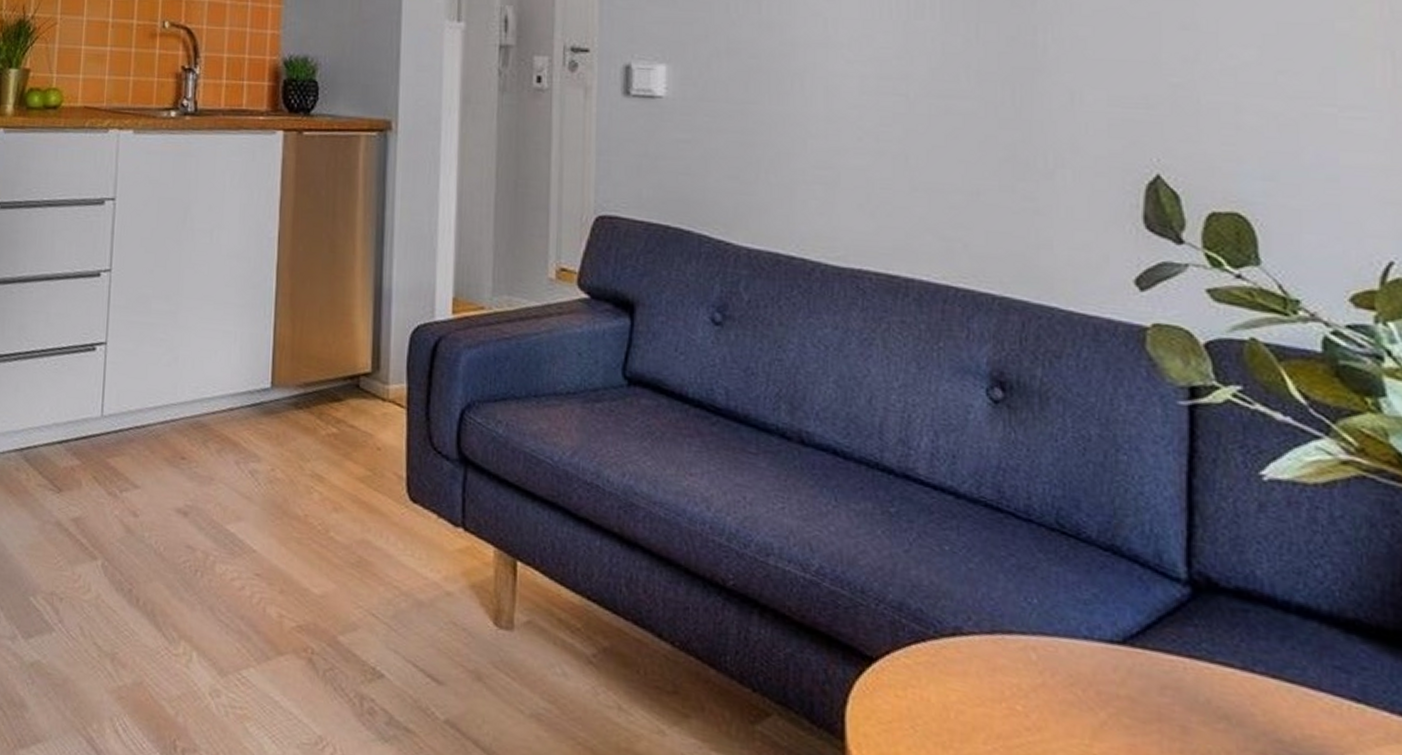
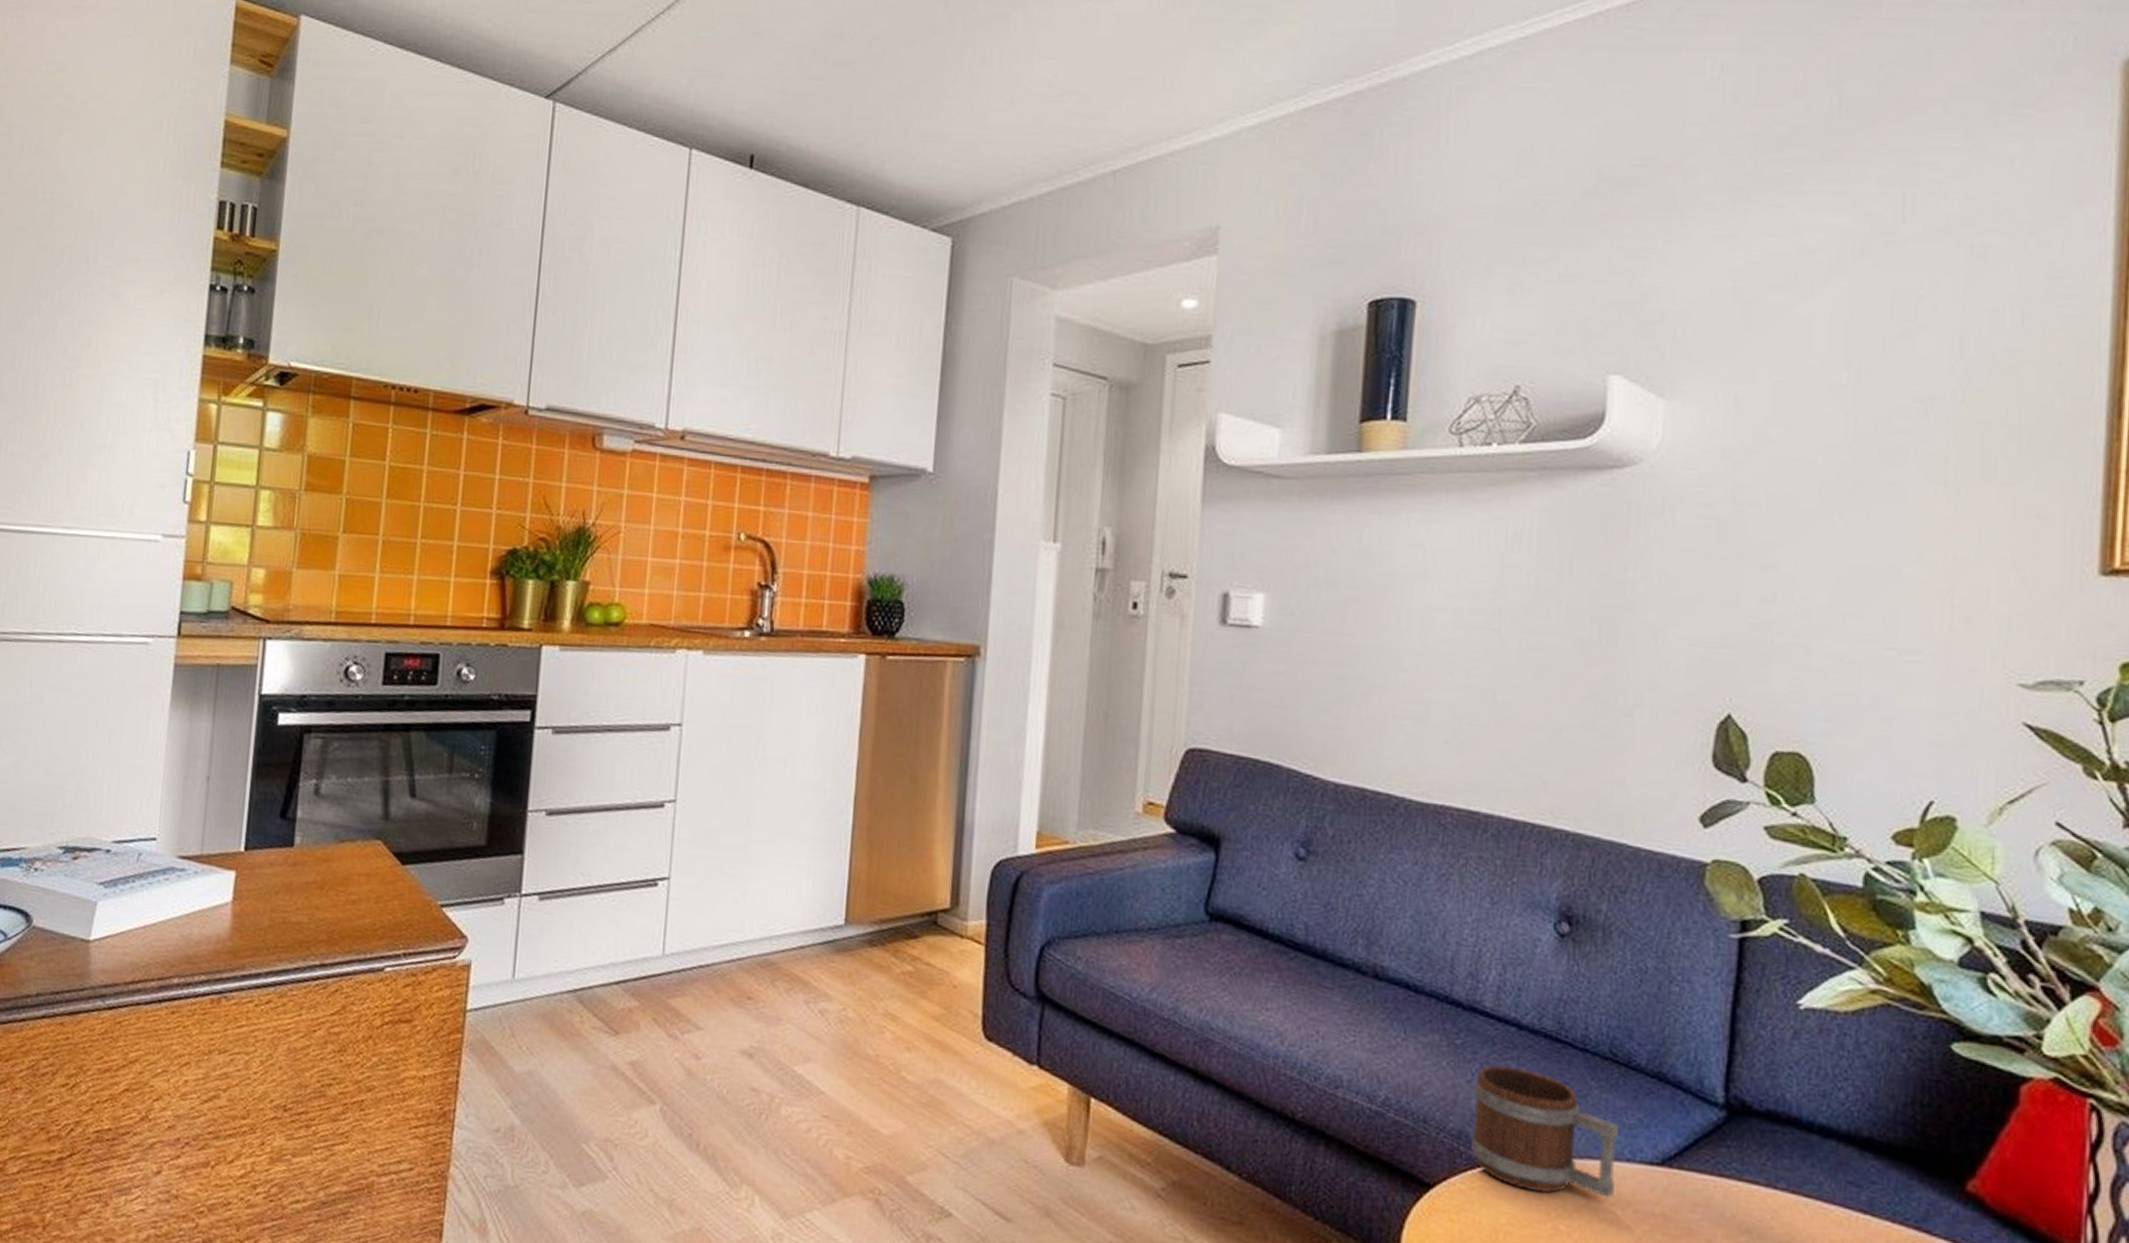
mug: none [914,534,1073,677] -> present [1471,1065,1618,1198]

